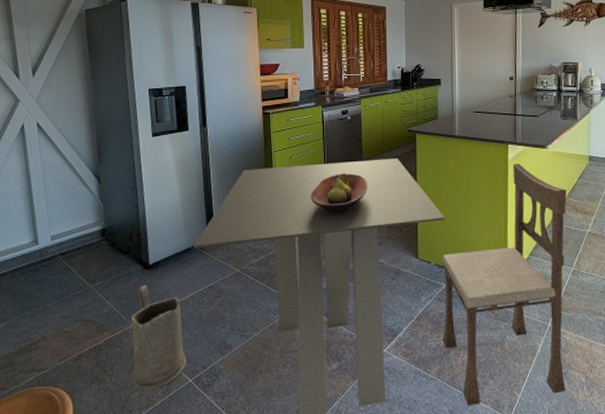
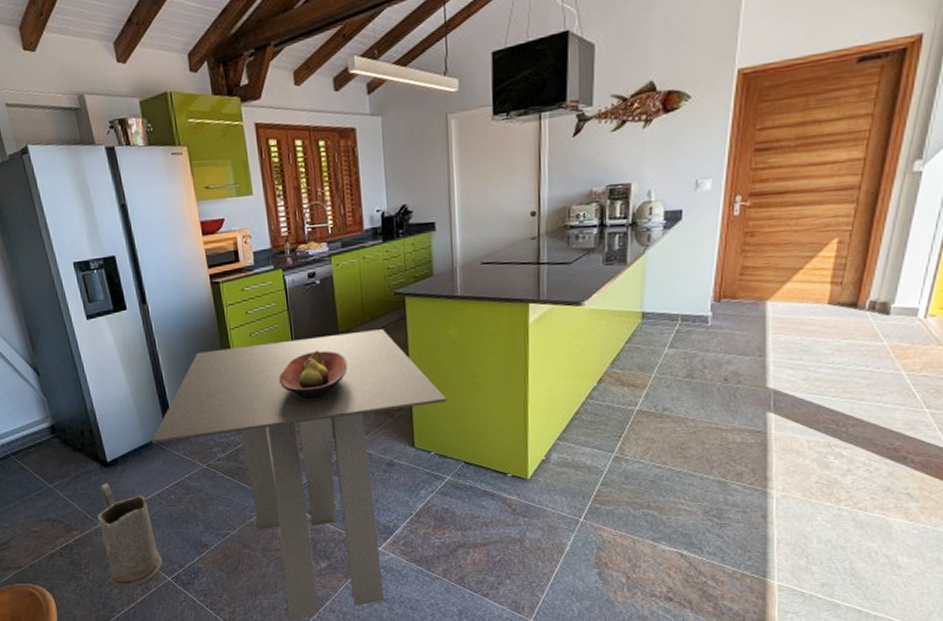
dining chair: present [442,163,567,406] -> none [444,327,609,607]

